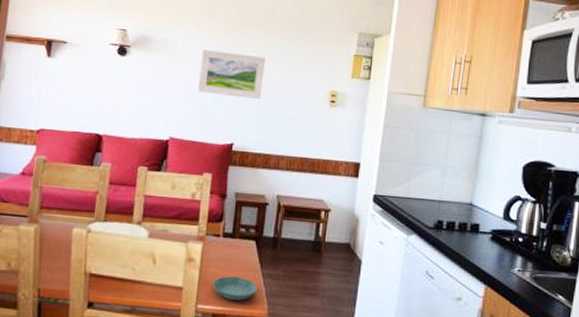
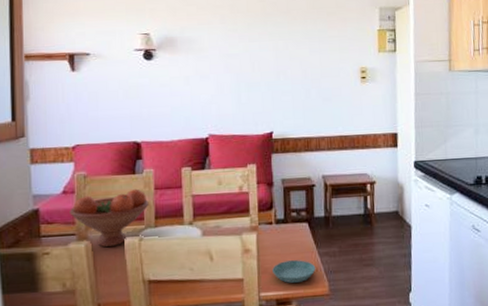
fruit bowl: none [24,180,102,234] -> present [69,188,149,247]
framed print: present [198,50,265,99] -> none [229,42,294,86]

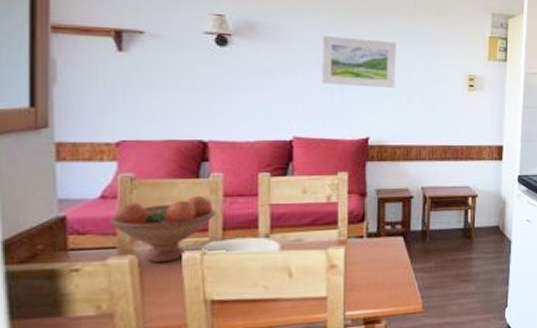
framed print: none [229,42,294,86] -> present [322,36,396,88]
saucer: present [272,260,316,283] -> none [361,276,409,301]

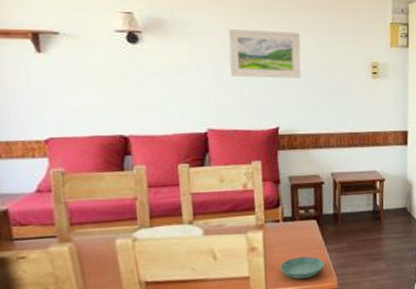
fruit bowl: present [109,195,215,262] -> none [46,186,142,249]
saucer: none [361,276,409,301] -> present [280,256,325,279]

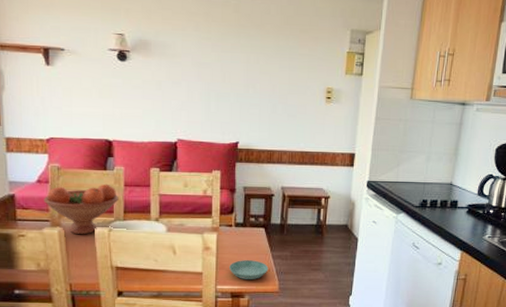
fruit bowl: none [46,186,142,249] -> present [44,183,119,234]
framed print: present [228,29,301,78] -> none [201,52,263,99]

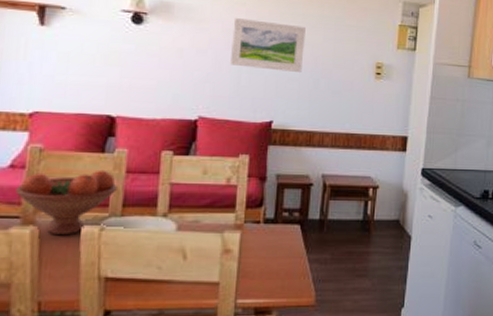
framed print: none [201,52,263,99] -> present [231,18,306,72]
saucer: present [229,260,269,279] -> none [254,265,304,290]

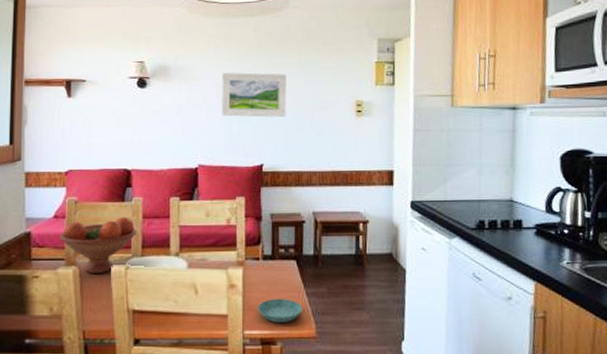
saucer: none [254,265,304,290] -> present [258,299,303,322]

